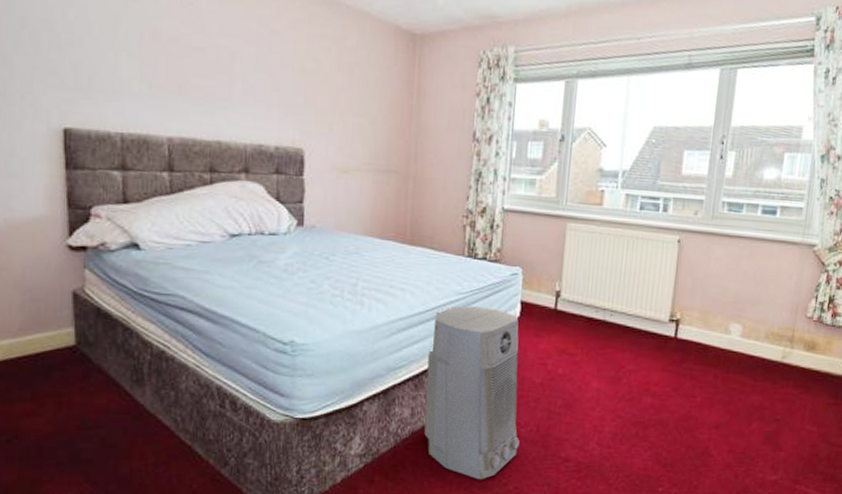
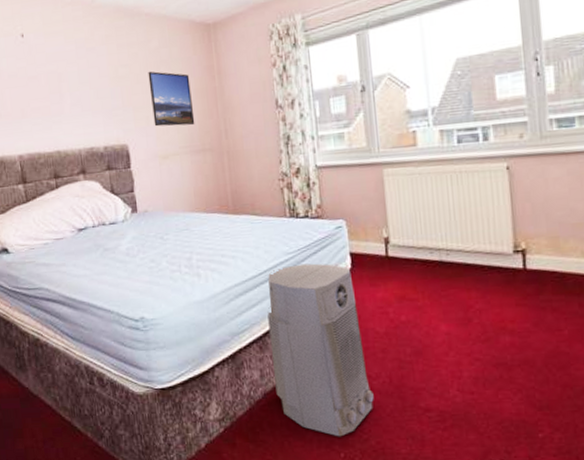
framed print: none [337,71,386,142] -> present [148,71,195,127]

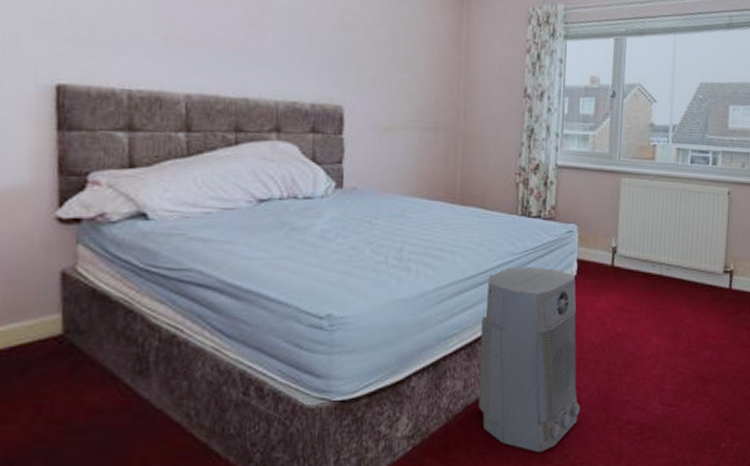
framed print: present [148,71,195,127] -> none [380,26,432,99]

